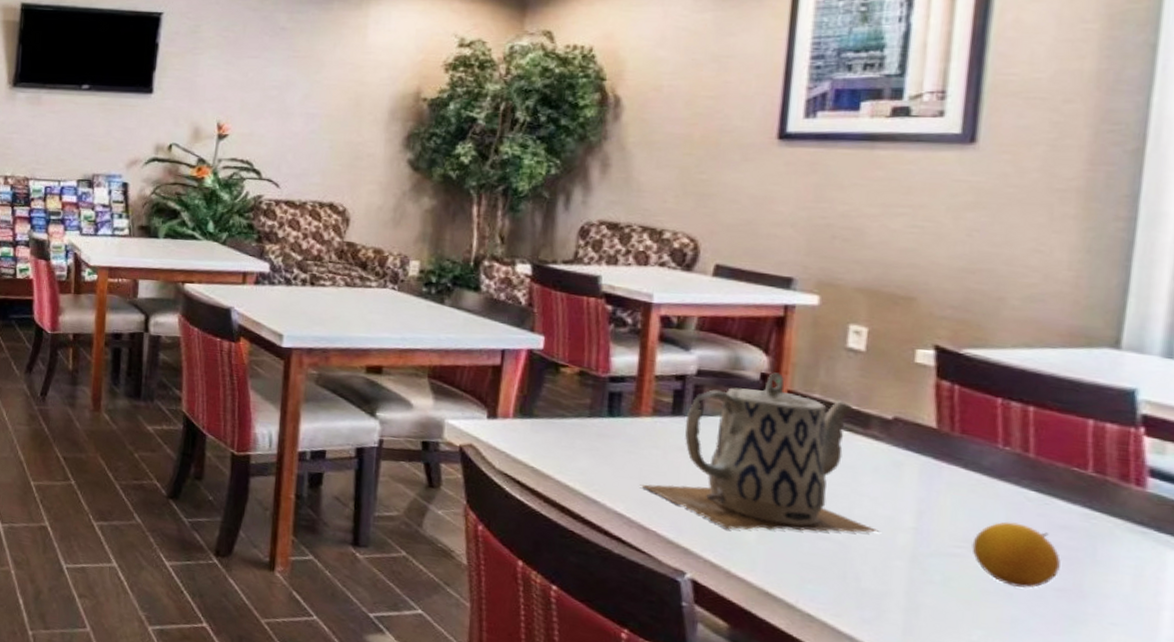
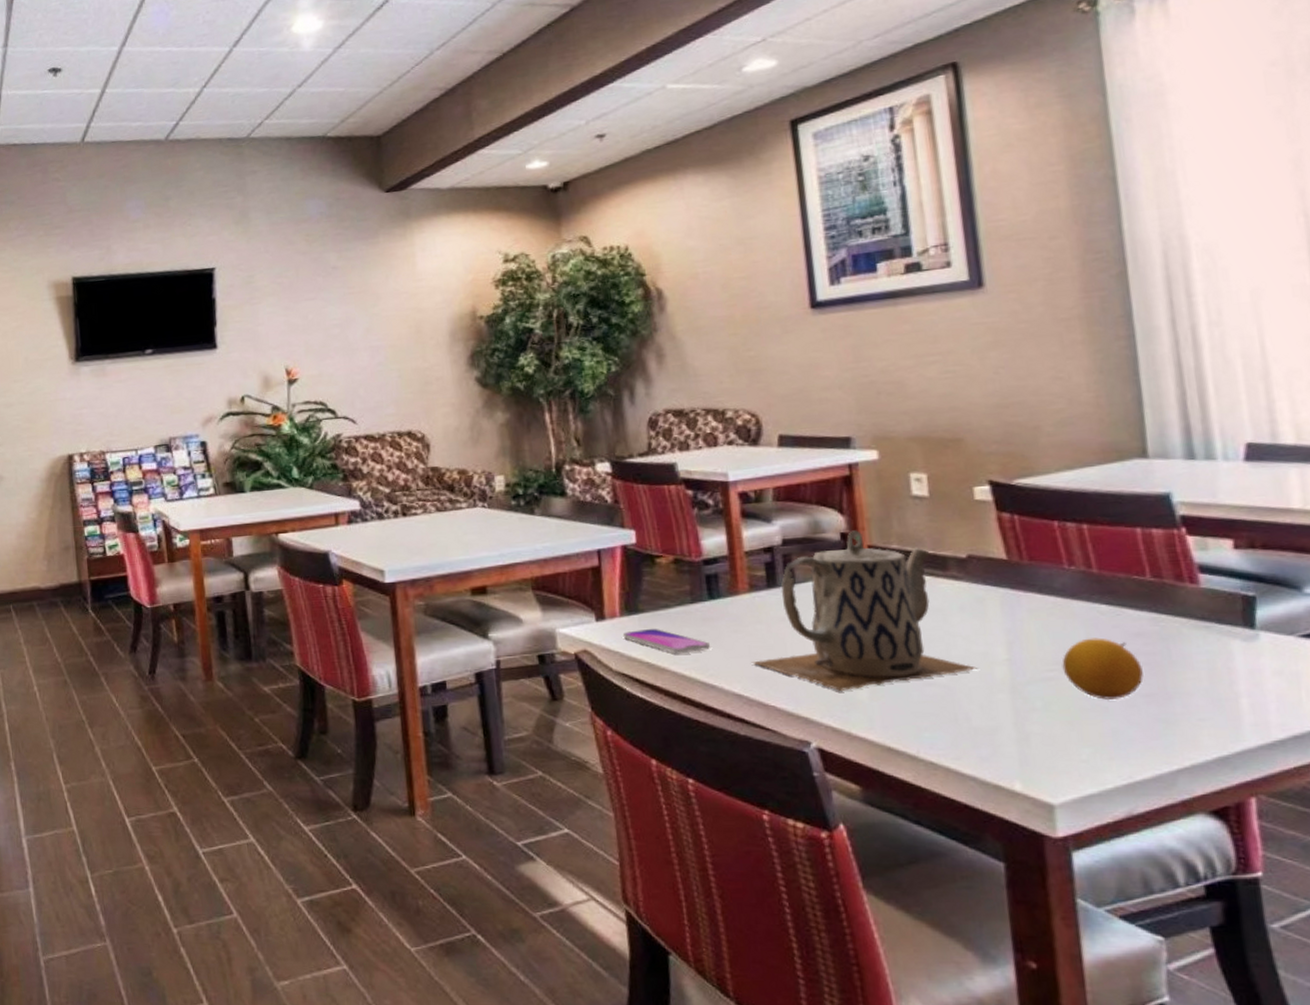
smartphone: none [512,434,601,466] -> present [622,628,711,654]

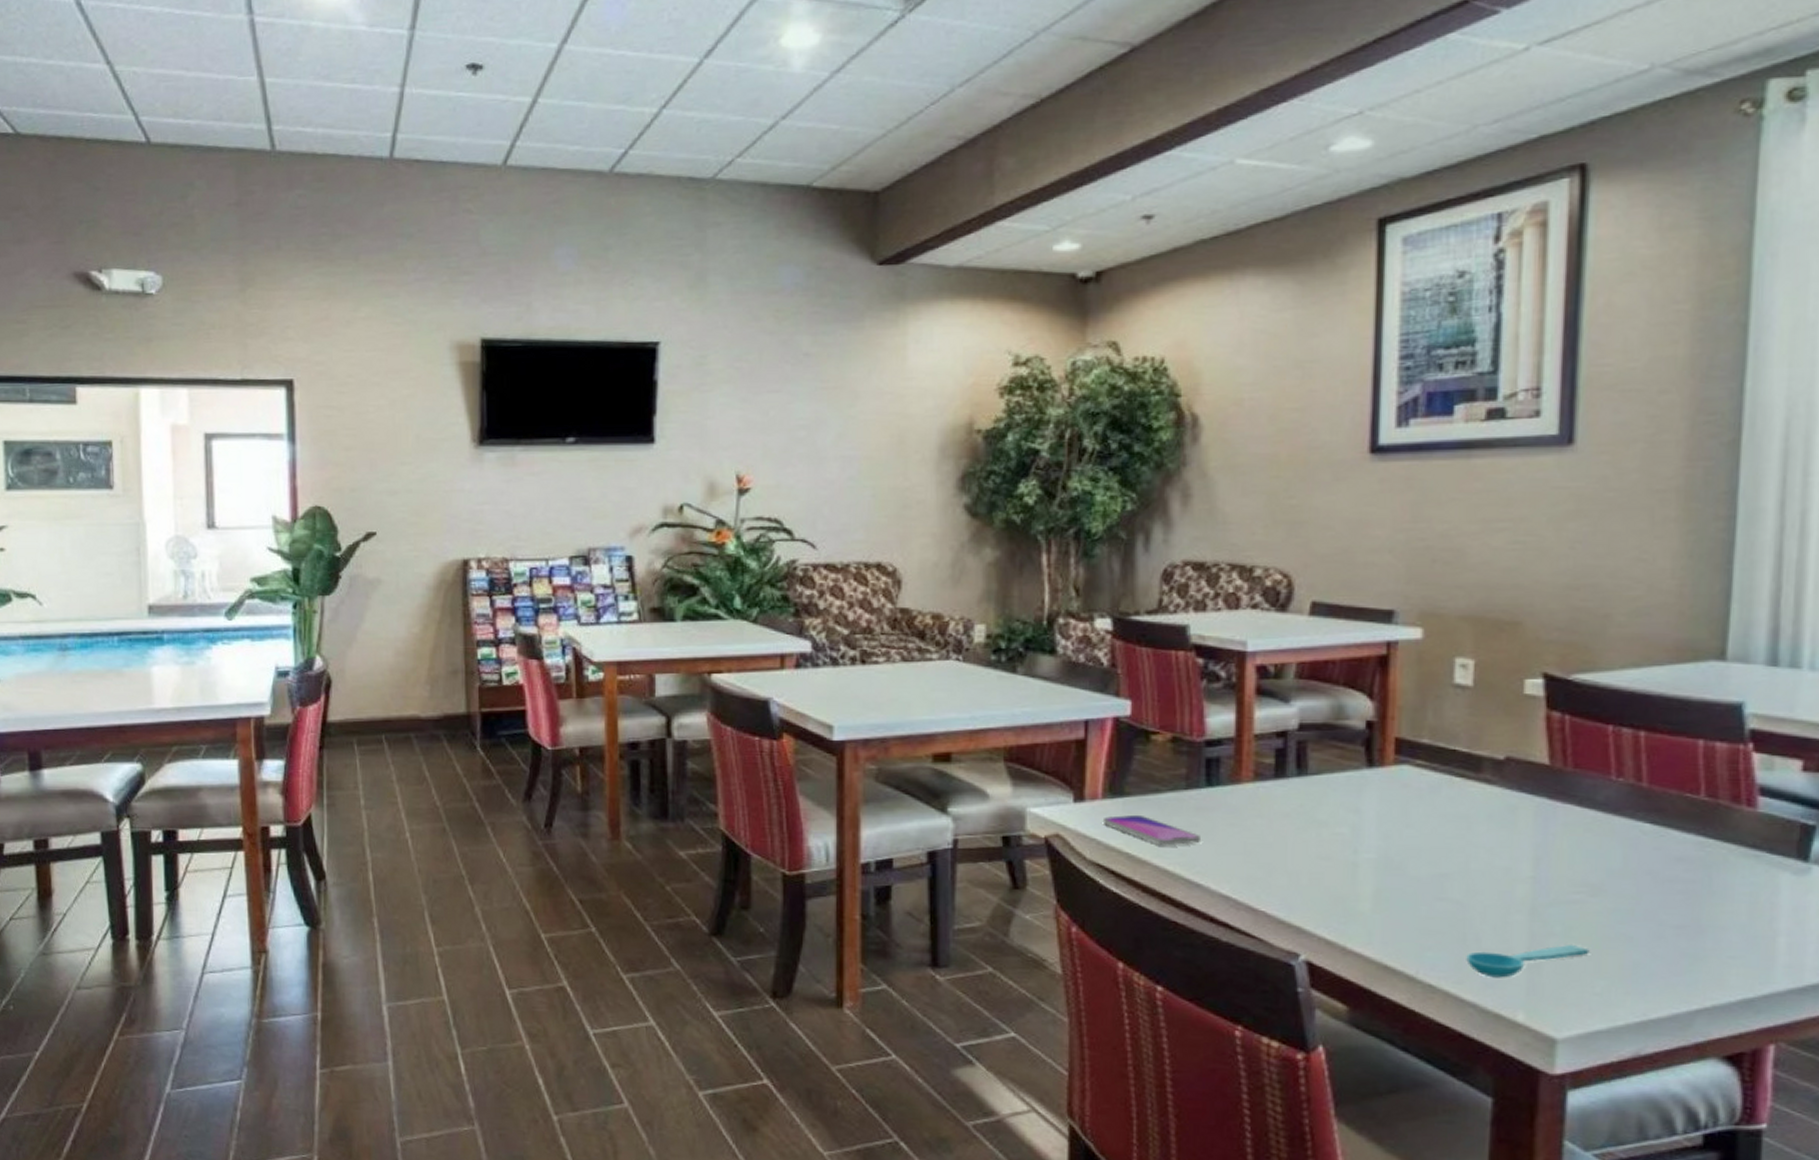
teapot: present [751,530,978,691] -> none [1245,719,1498,900]
spoon: none [960,717,1071,752] -> present [1466,944,1590,978]
fruit: present [1062,638,1144,701] -> none [1591,859,1678,931]

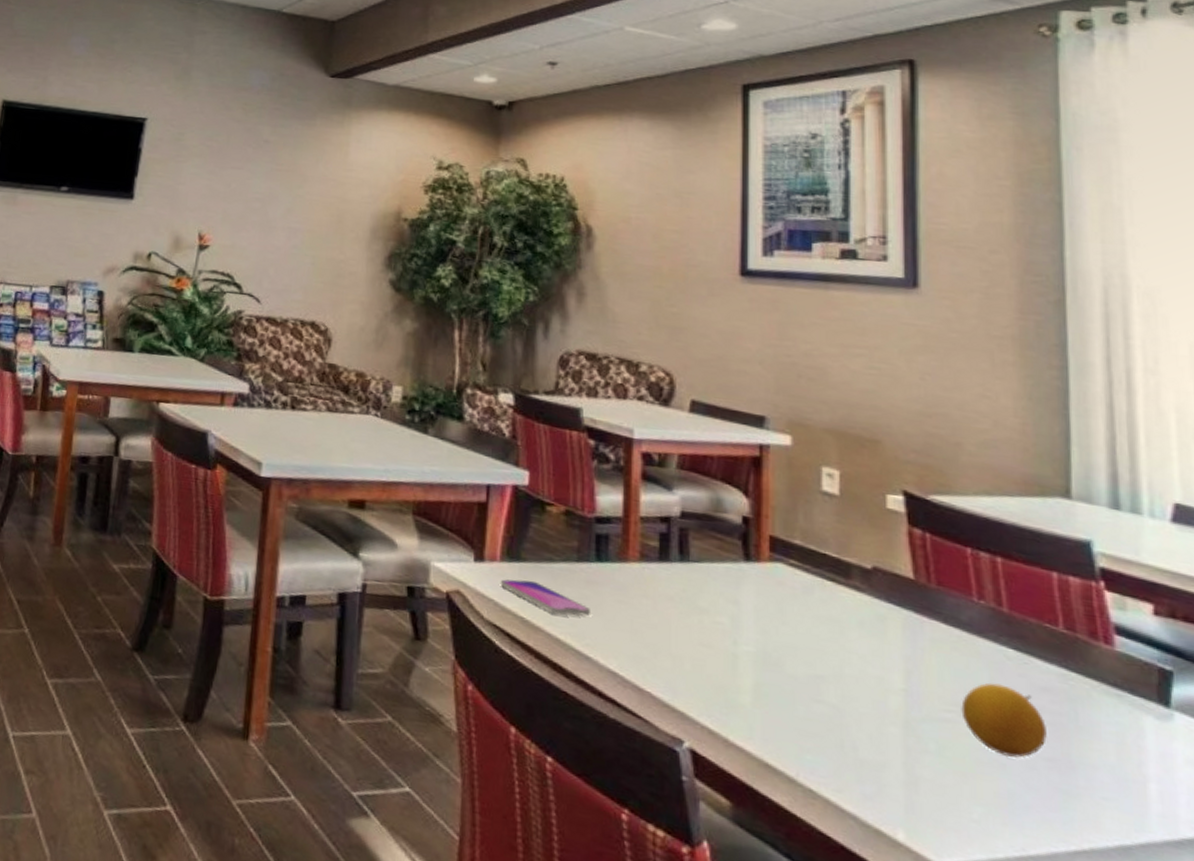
spoon: present [1466,944,1590,978] -> none [845,760,964,792]
fruit: none [1591,859,1678,931] -> present [961,682,1047,759]

